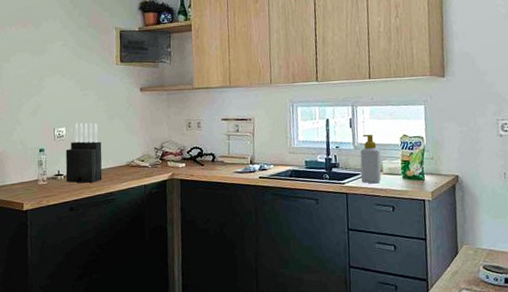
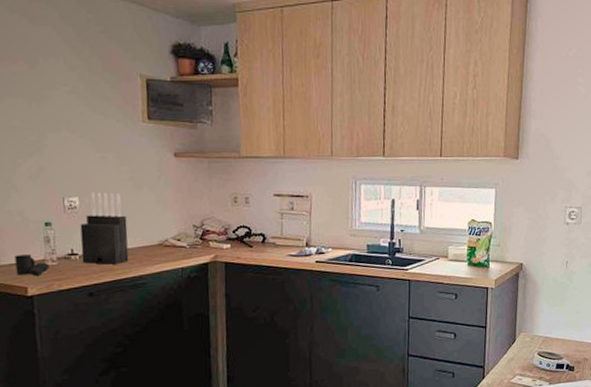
coffee mug: none [15,176,41,194] -> present [14,254,50,276]
soap bottle: present [360,134,382,184] -> none [425,217,447,271]

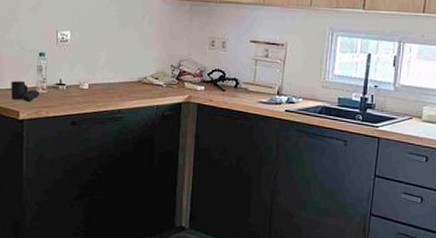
knife block: present [80,192,129,265] -> none [68,27,111,97]

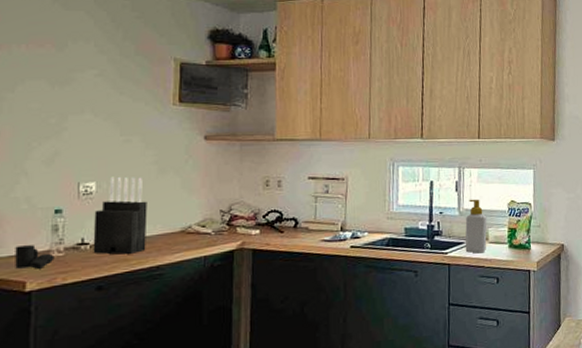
knife block: none [68,27,111,97] -> present [93,176,148,255]
soap bottle: none [396,75,423,131] -> present [465,199,487,254]

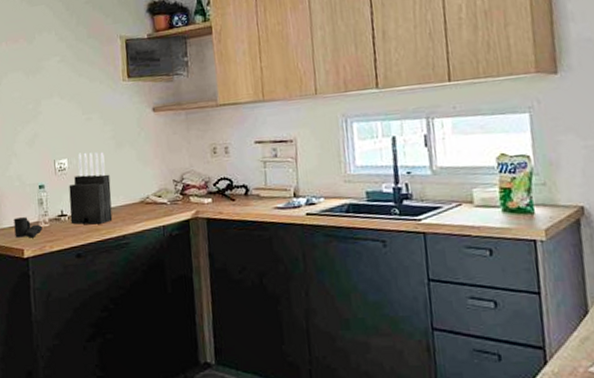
soap bottle: present [465,199,487,254] -> none [440,154,472,220]

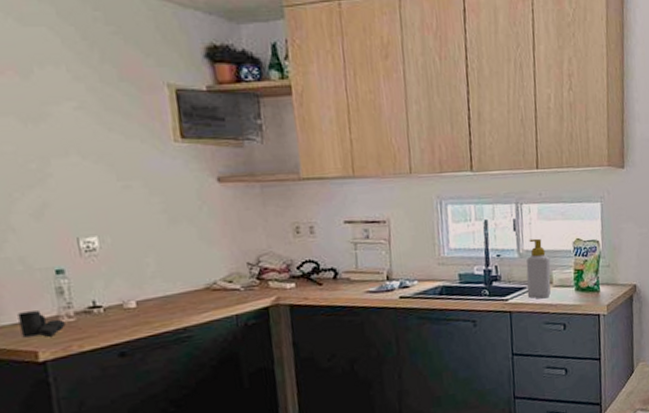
knife block: present [69,151,113,225] -> none [102,228,169,318]
soap bottle: none [440,154,472,220] -> present [526,238,551,299]

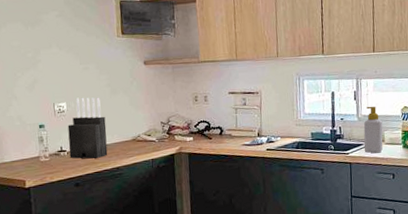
coffee mug: present [17,310,66,338] -> none [15,152,43,171]
knife block: none [102,228,169,318] -> present [67,97,108,159]

